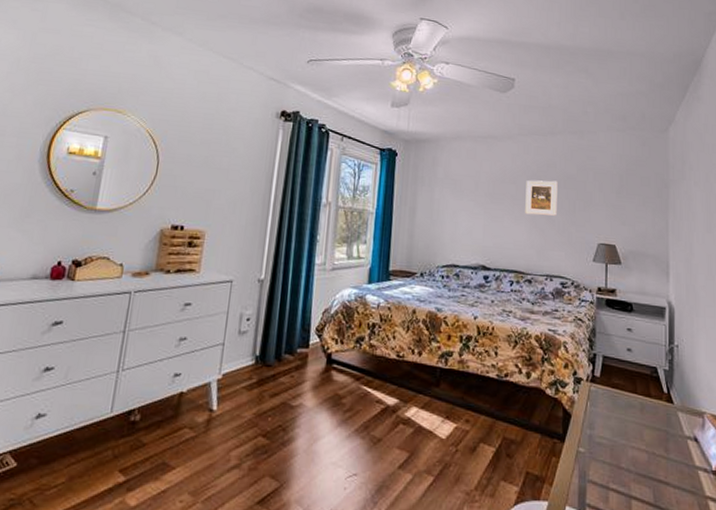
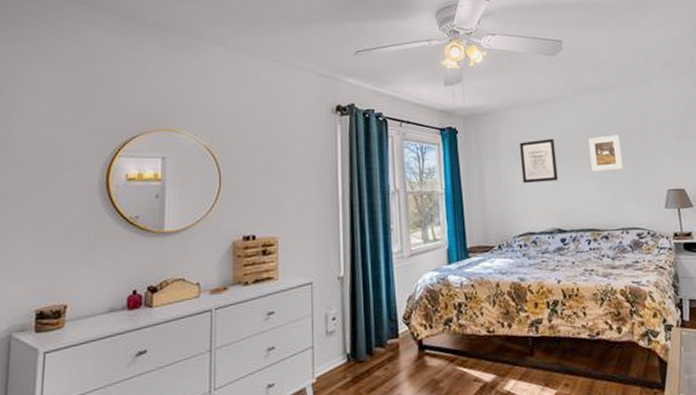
wall art: none [454,174,492,218] -> present [520,138,558,183]

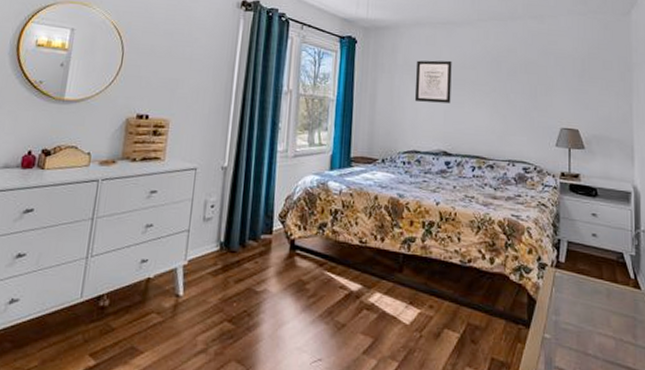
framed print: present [588,134,623,172] -> none [486,65,518,101]

